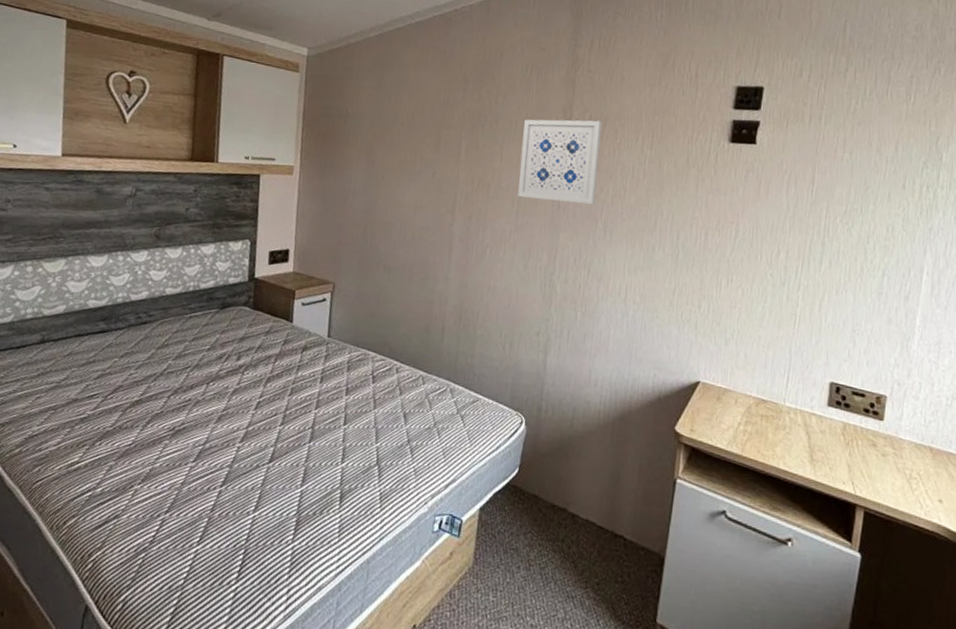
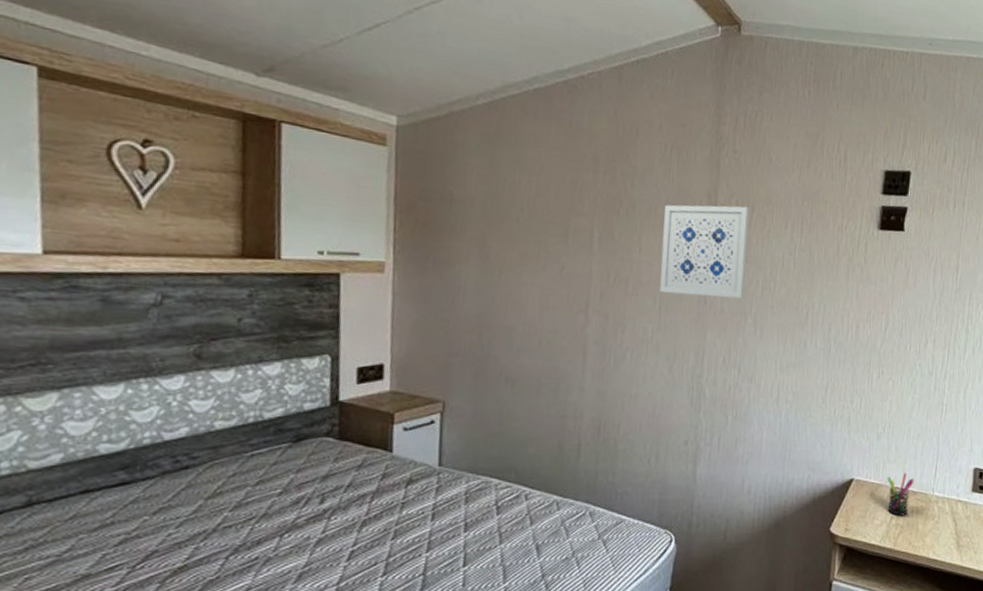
pen holder: none [735,380,764,423] -> present [887,473,914,516]

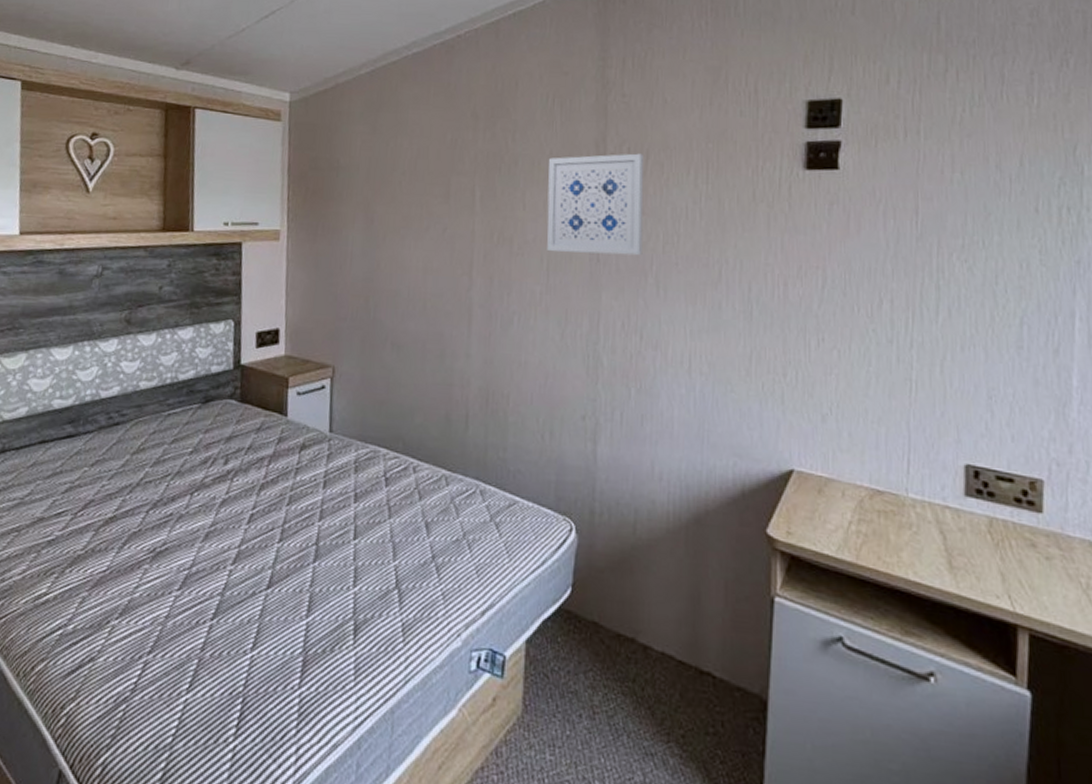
pen holder: present [887,473,914,516] -> none [839,466,878,522]

